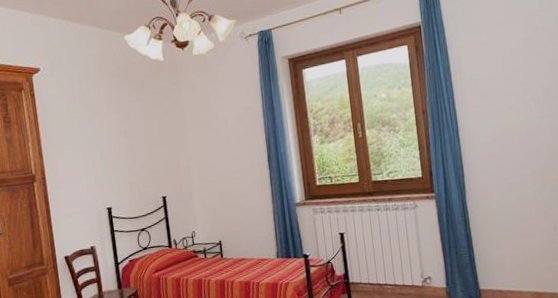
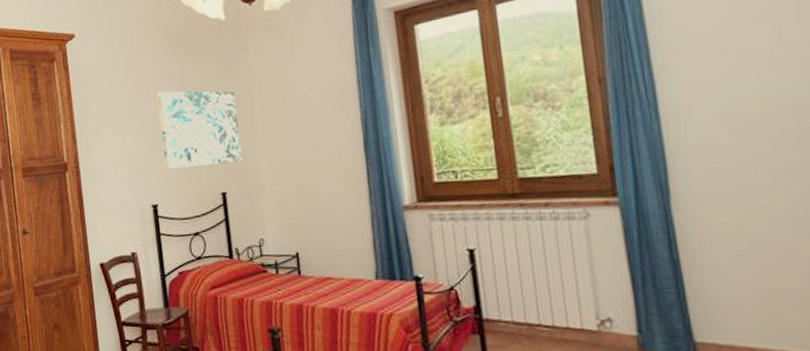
wall art: none [110,116,178,179] -> present [157,91,243,169]

